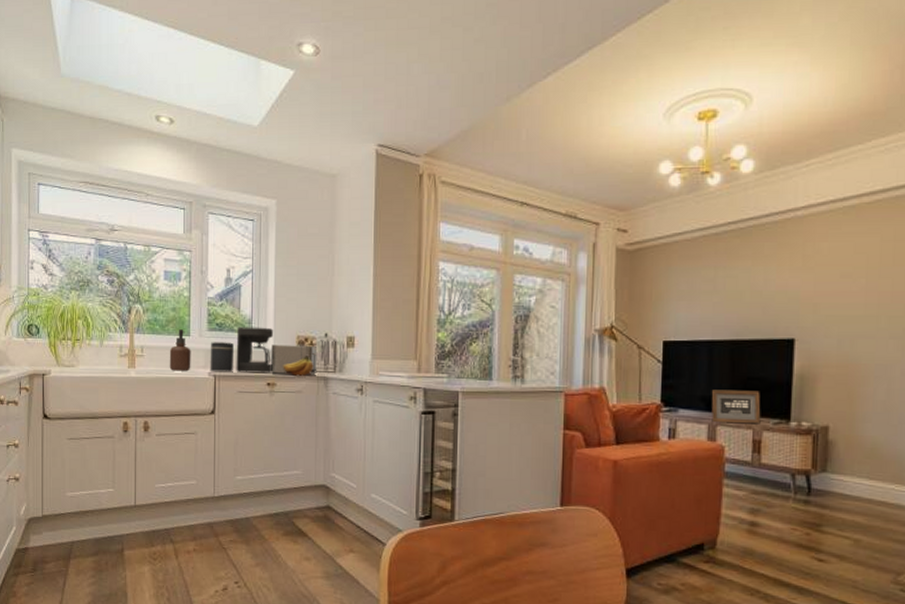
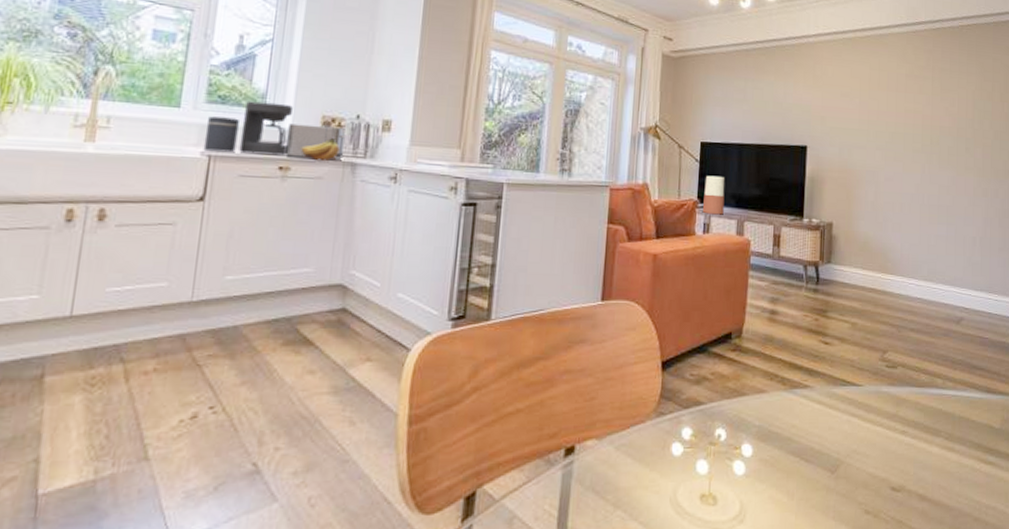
soap dispenser: present [169,329,191,372] -> none [145,99,180,150]
vase: none [666,377,693,419] -> present [702,175,725,215]
picture frame: present [711,389,761,424] -> none [740,188,781,221]

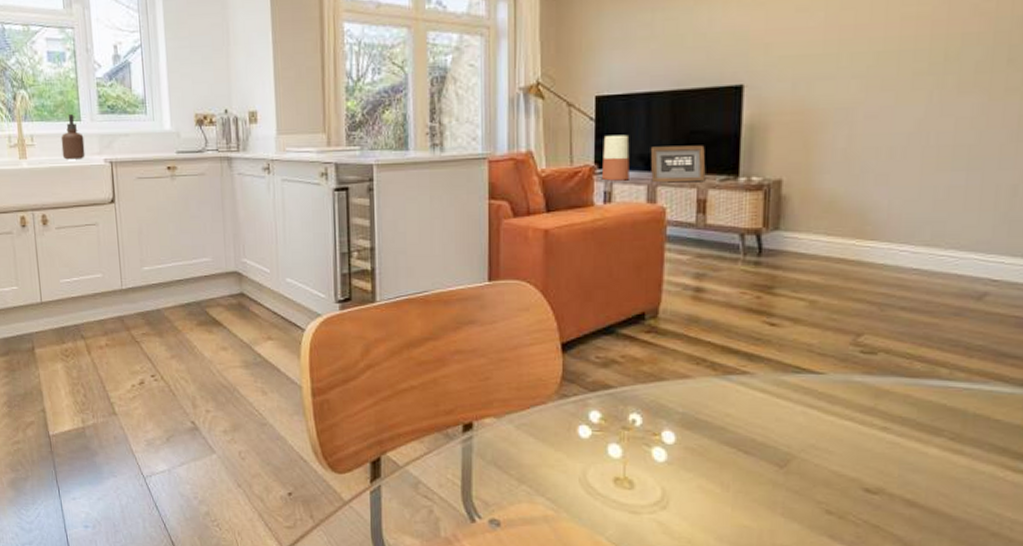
soap dispenser: none [145,99,180,150] -> present [61,114,86,160]
cylinder: present [203,116,239,153] -> none [103,125,130,159]
coffee maker: present [239,101,293,156] -> none [130,106,172,158]
toaster: present [285,123,347,160] -> none [168,123,219,158]
fruit: present [299,137,340,162] -> none [181,134,215,159]
picture frame: none [740,188,781,221] -> present [650,145,706,183]

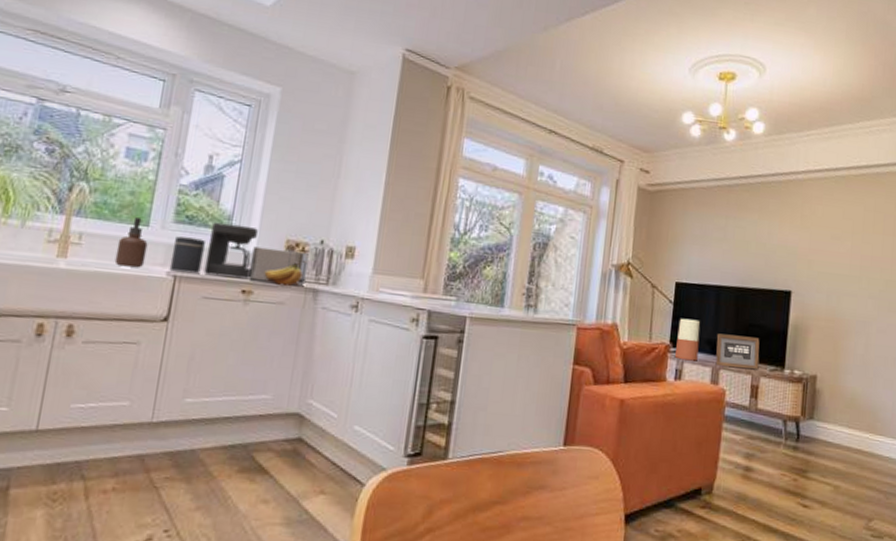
cylinder: none [103,125,130,159] -> present [169,236,205,274]
coffee maker: none [130,106,172,158] -> present [203,222,258,280]
toaster: none [168,123,219,158] -> present [248,246,310,286]
fruit: none [181,134,215,159] -> present [262,261,303,288]

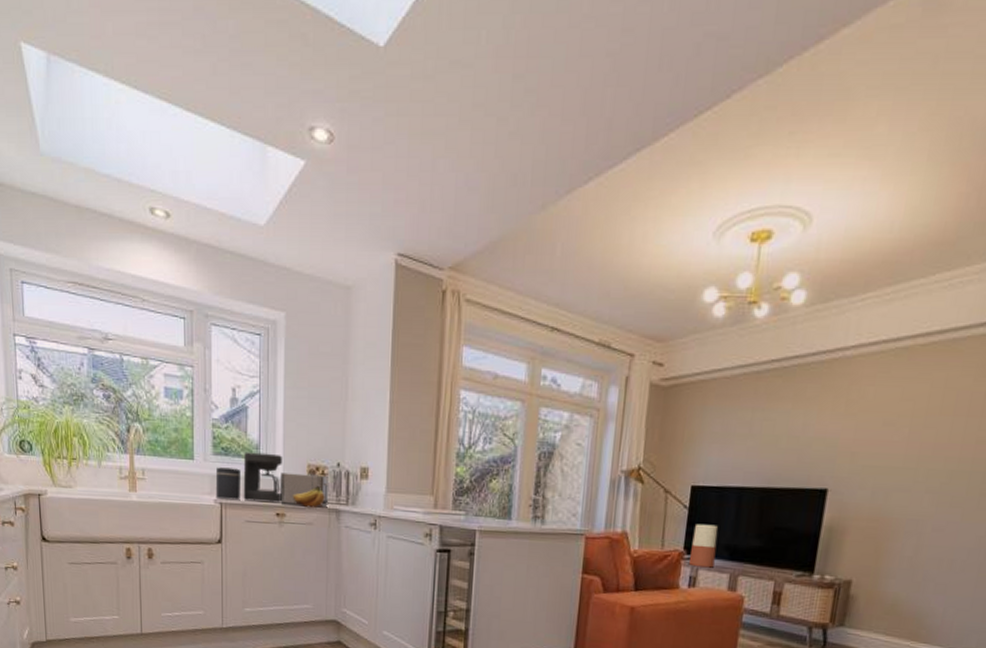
soap dispenser: present [114,217,148,268] -> none [172,452,196,498]
picture frame: present [715,333,760,370] -> none [734,538,786,576]

